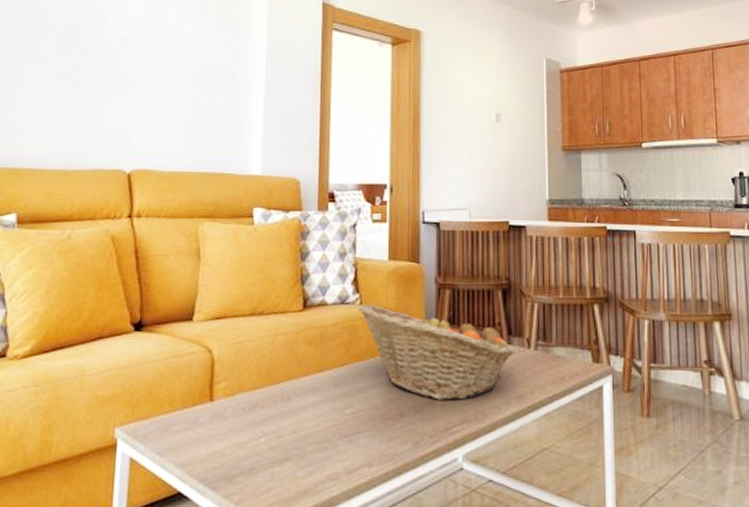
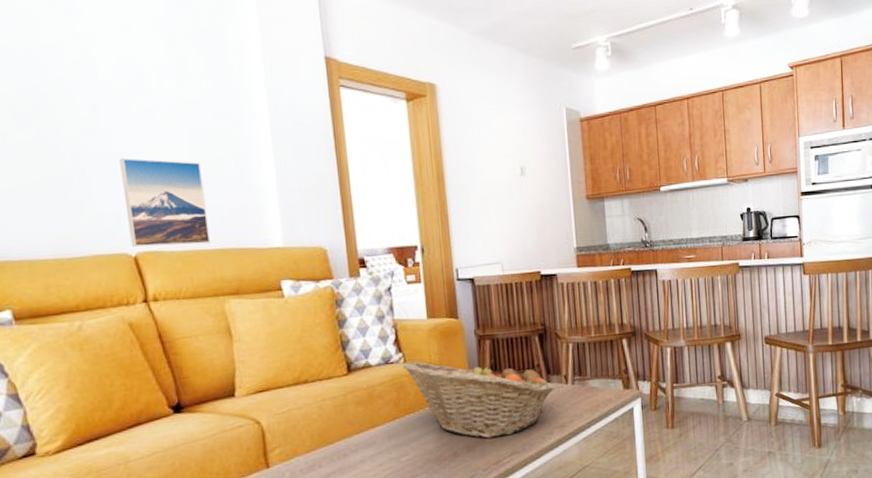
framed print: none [128,83,200,166] -> present [119,157,211,247]

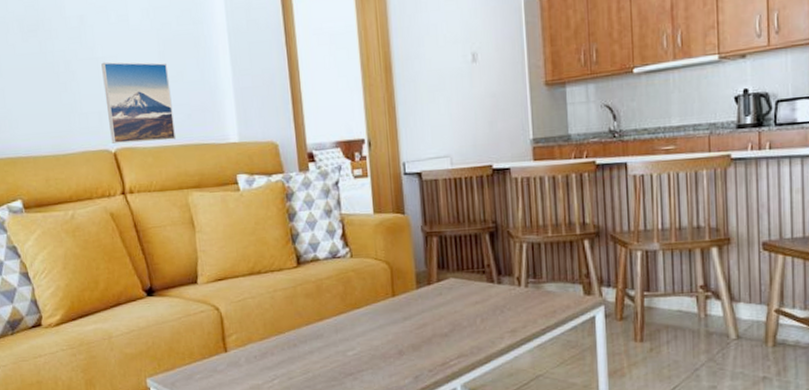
fruit basket: present [402,359,555,438] -> none [349,257,507,339]

